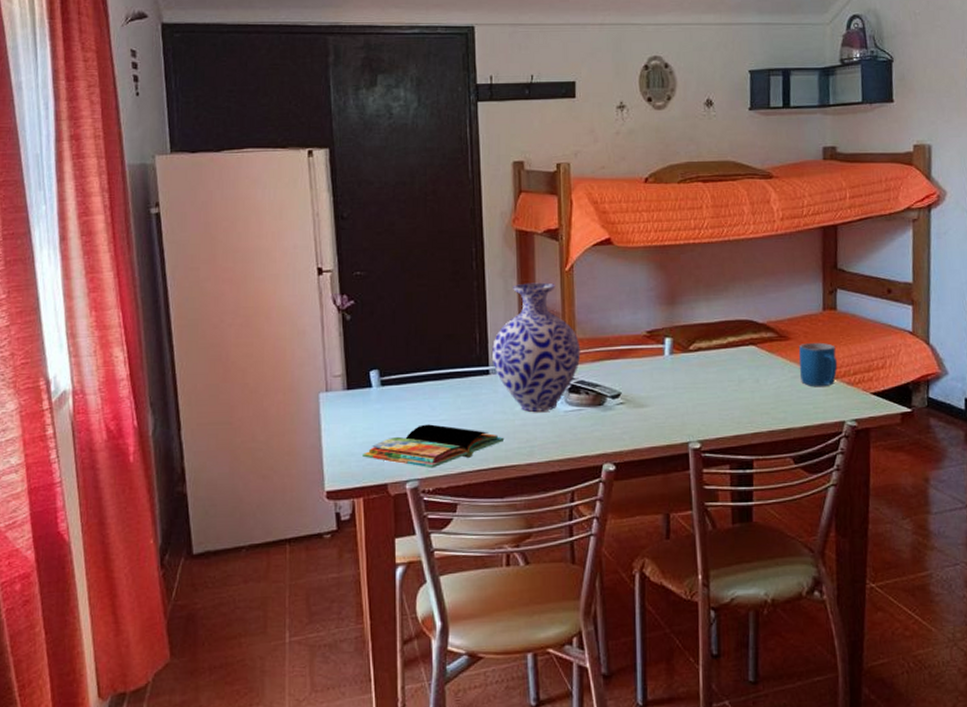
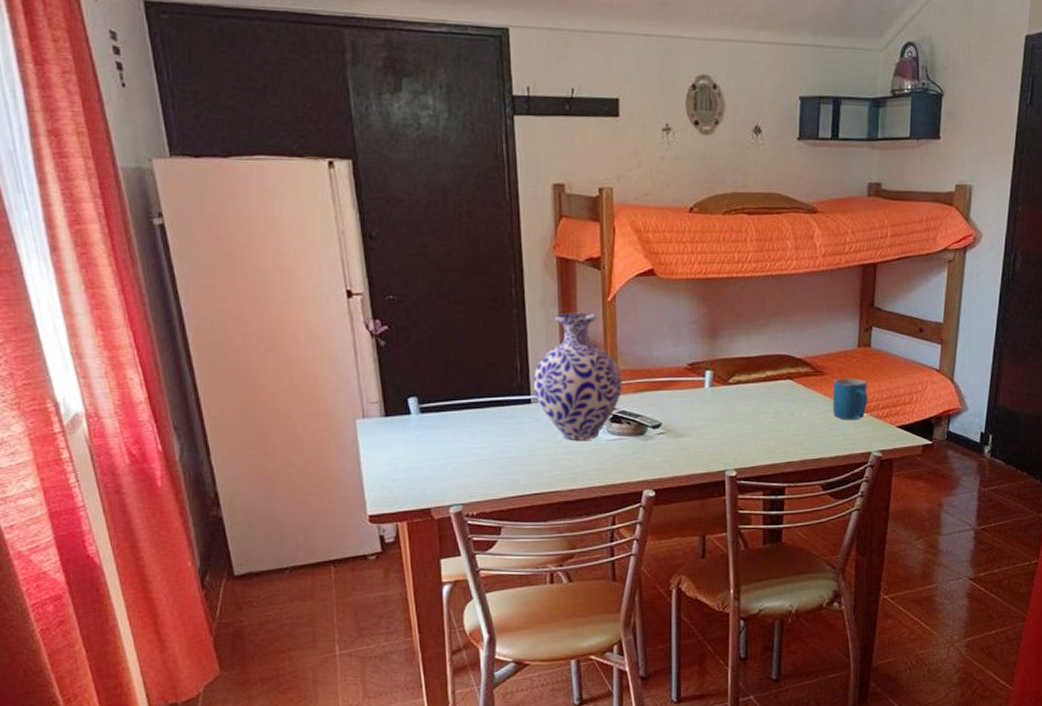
book: present [362,424,505,469] -> none [404,451,547,494]

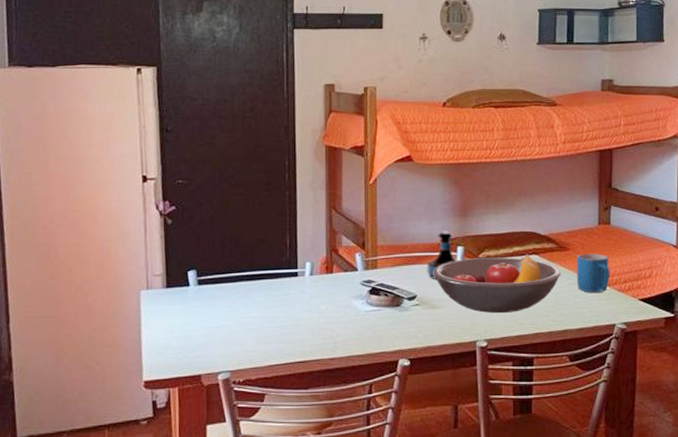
vase: present [534,312,623,440] -> none [301,194,381,311]
tequila bottle: none [672,354,707,406] -> present [427,231,459,279]
fruit bowl: none [679,378,816,442] -> present [433,253,561,314]

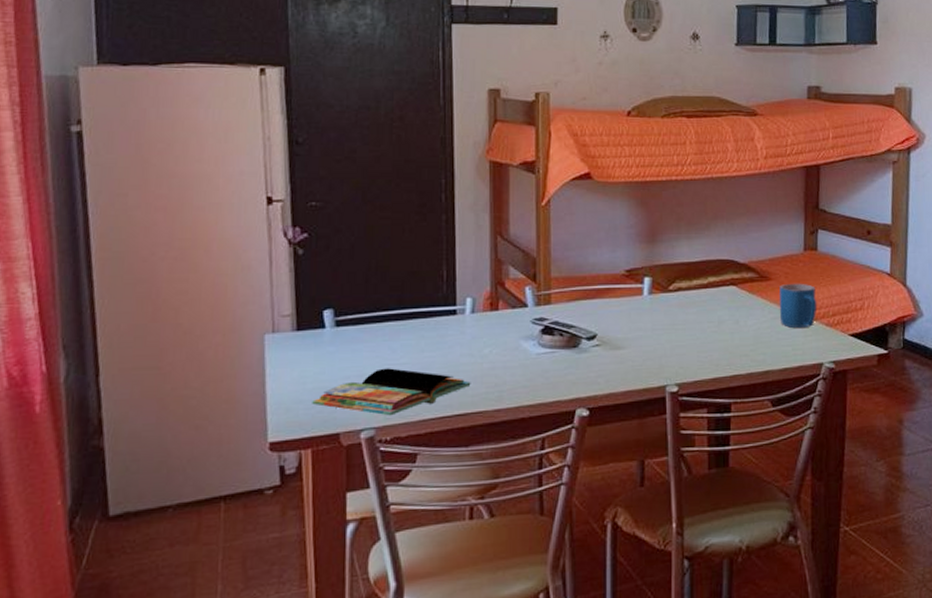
book: none [179,321,310,361] -> present [312,368,471,416]
tequila bottle: present [427,231,459,279] -> none [609,259,646,315]
fruit bowl: present [433,253,561,314] -> none [616,284,762,354]

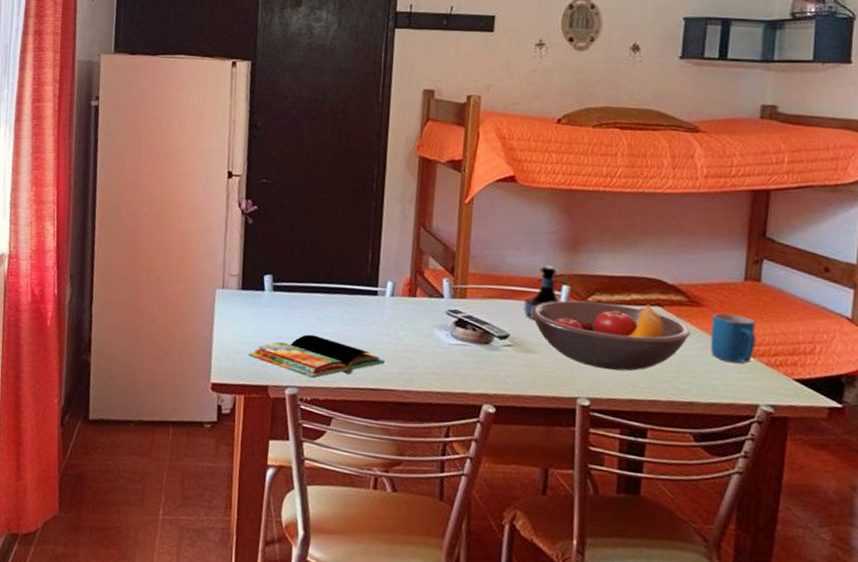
tequila bottle: none [609,259,646,315] -> present [523,265,563,319]
fruit bowl: none [616,284,762,354] -> present [530,300,690,371]

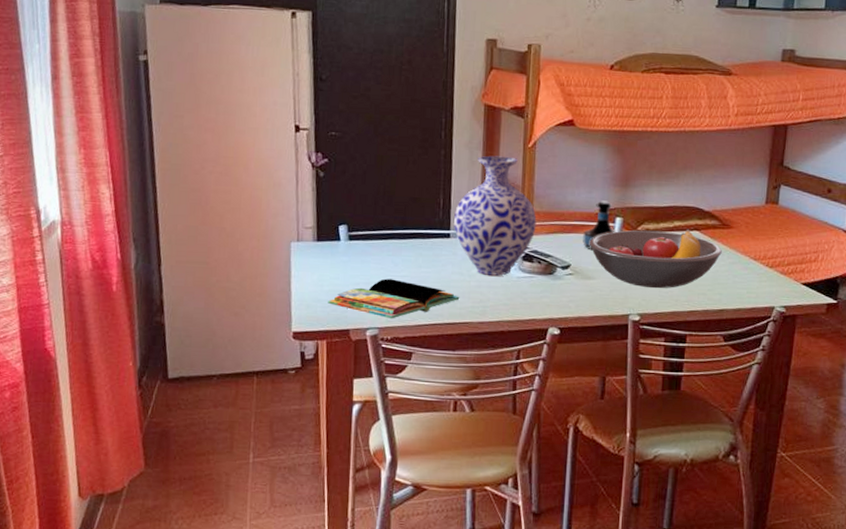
vase: none [382,210,472,341] -> present [454,155,537,276]
mug: present [710,313,757,364] -> none [737,232,774,274]

